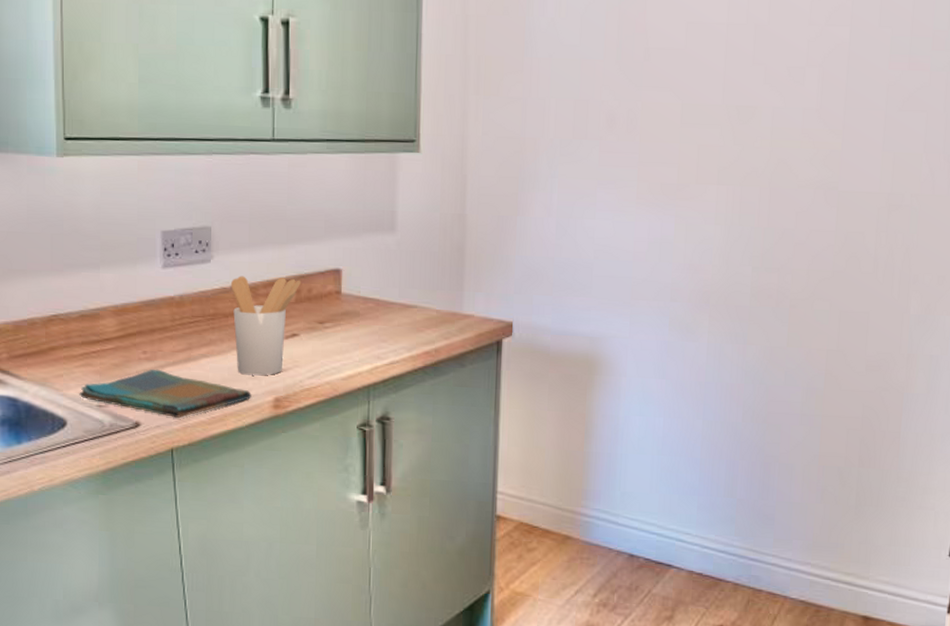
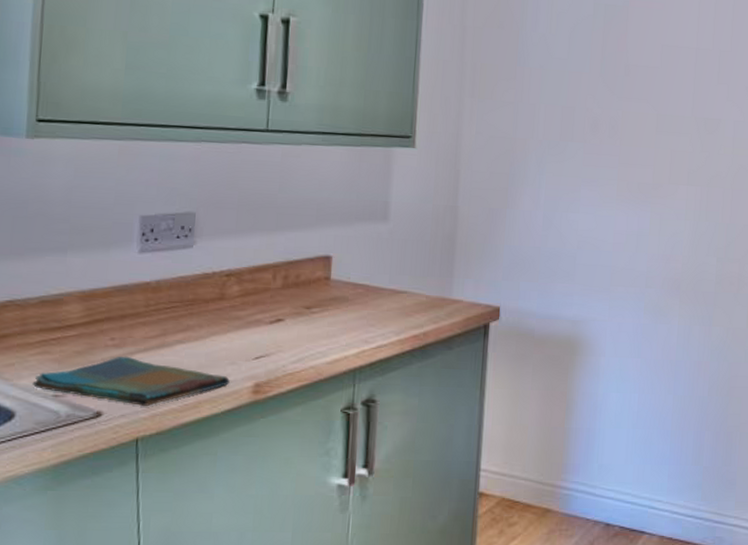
utensil holder: present [230,276,301,376] -> none [213,261,289,361]

